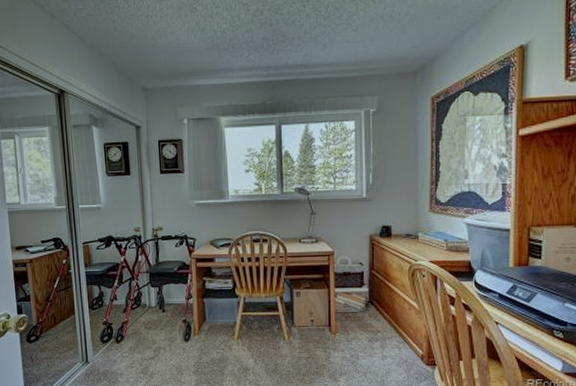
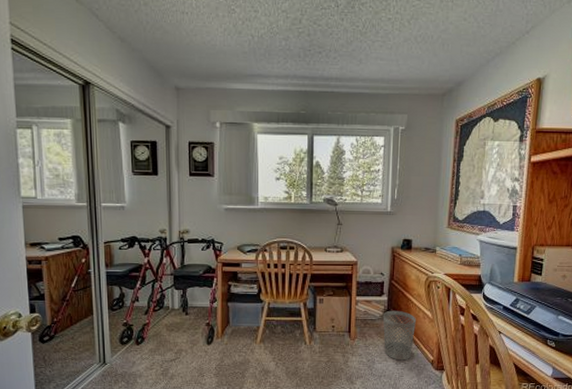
wastebasket: none [364,302,401,356] -> present [382,310,416,361]

